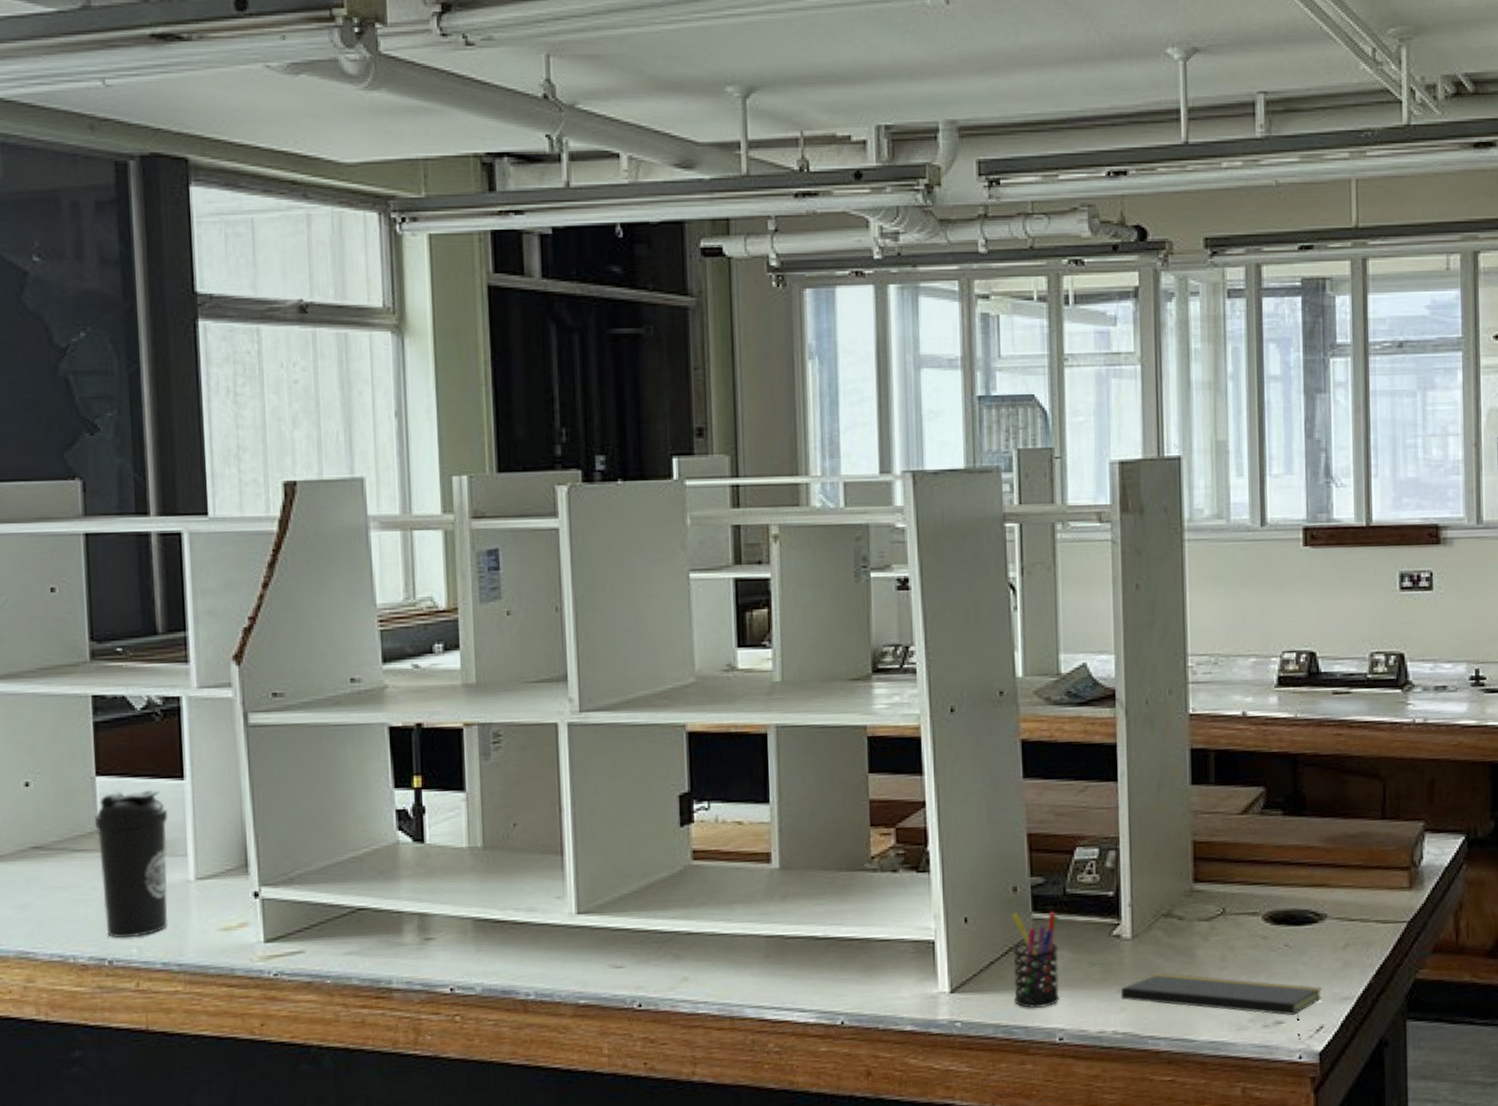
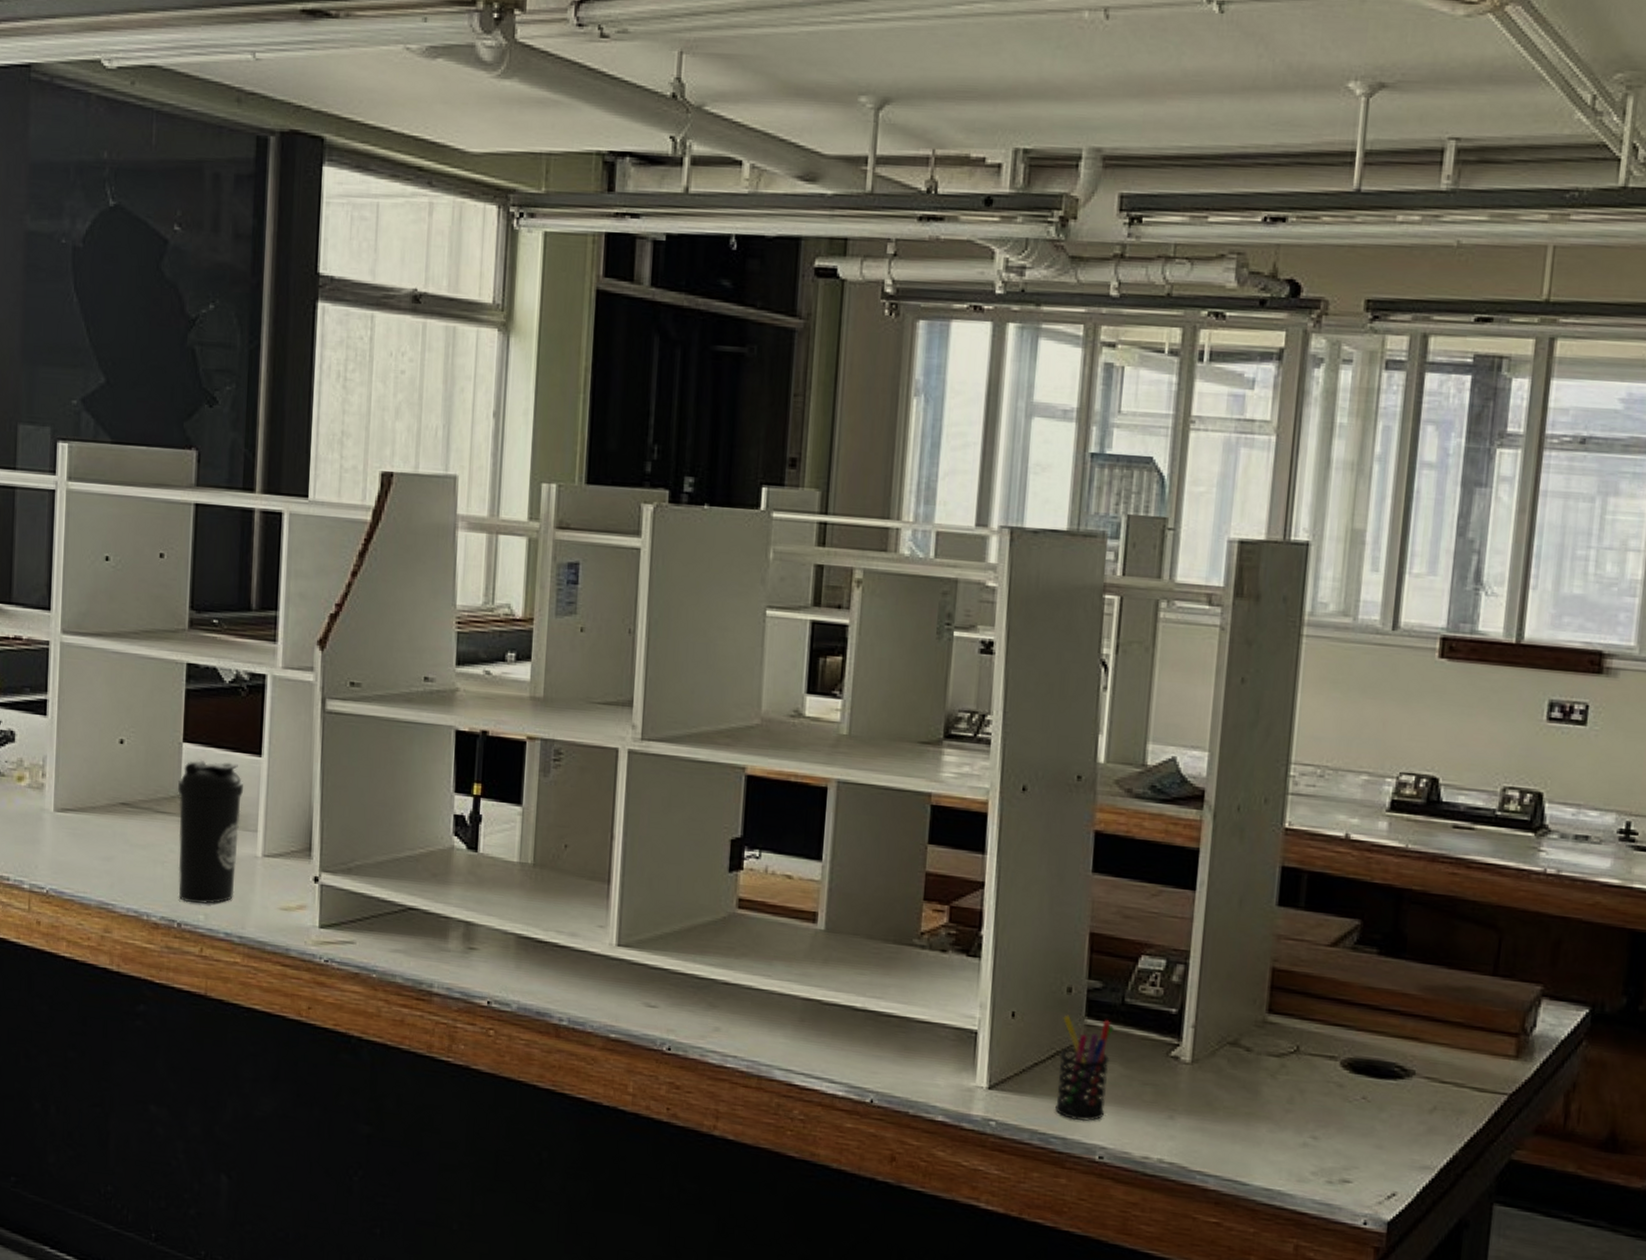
notepad: present [1120,973,1322,1040] -> none [1171,1105,1399,1204]

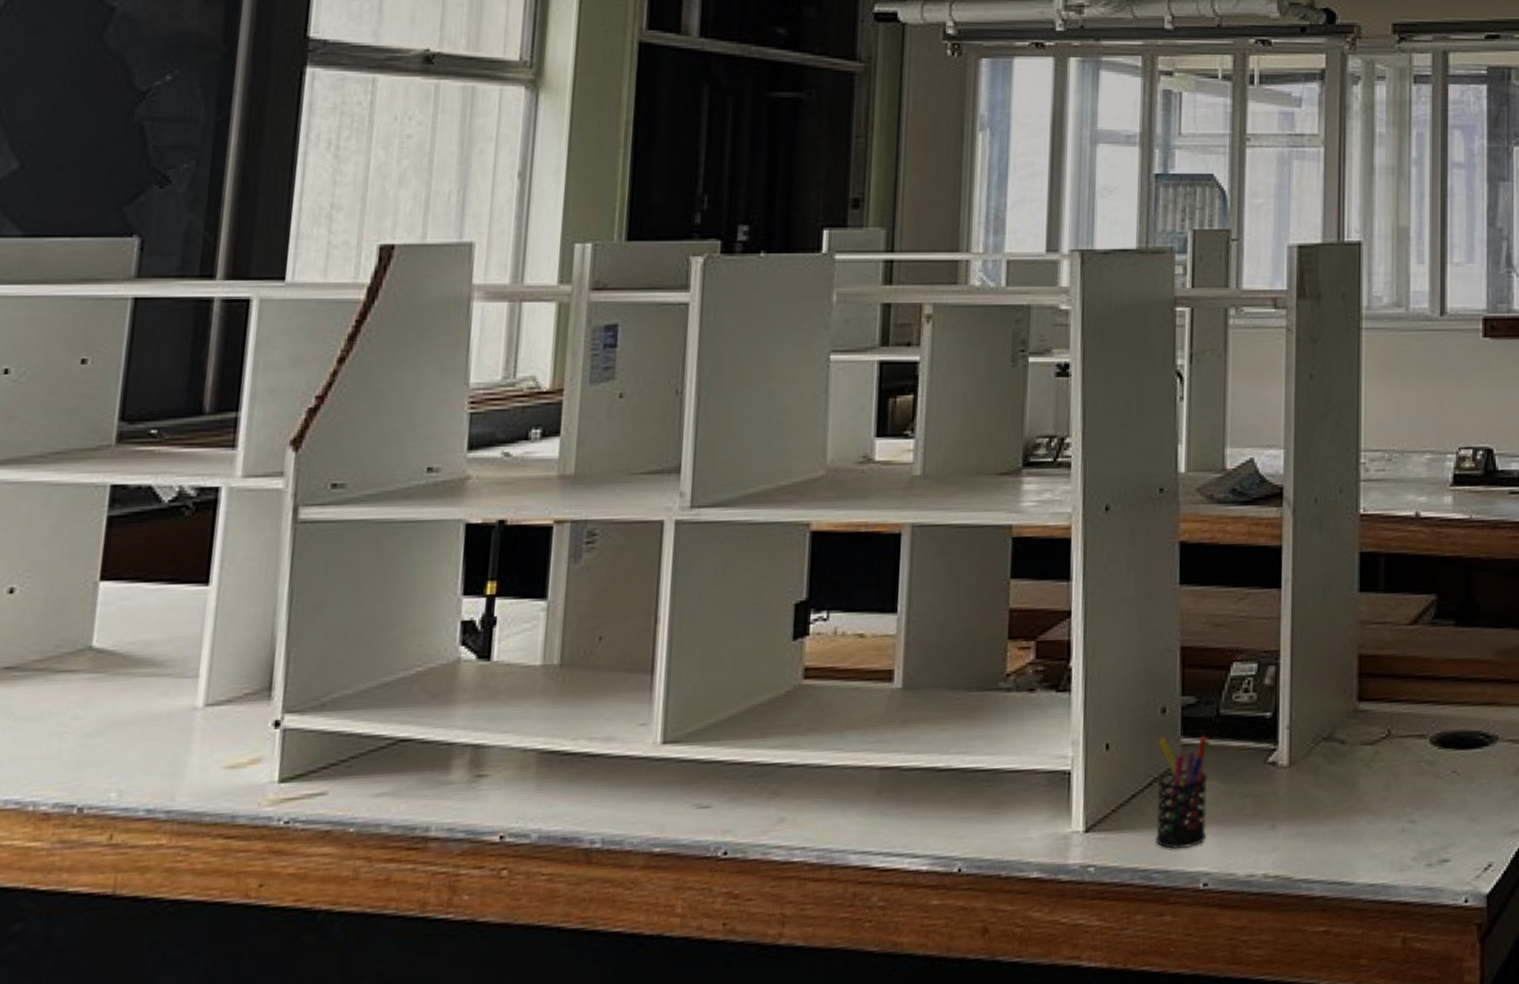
water bottle: present [178,759,243,904] -> none [81,597,182,780]

